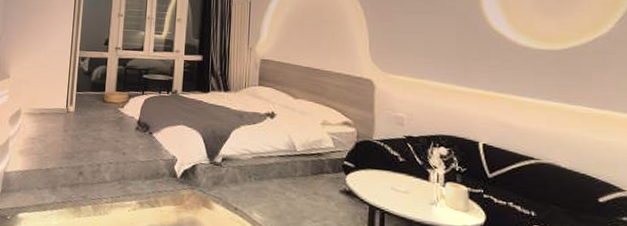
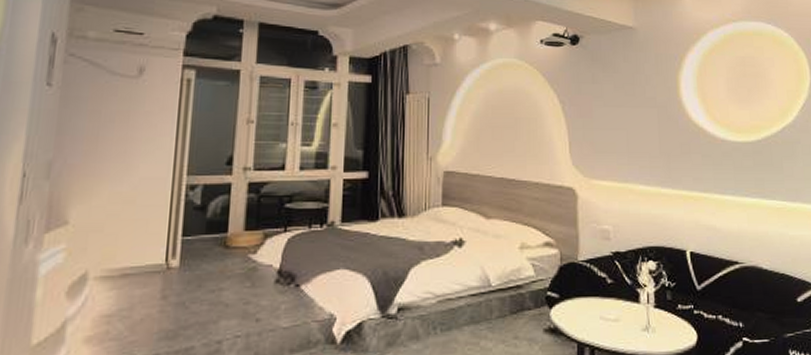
mug: present [444,181,469,213] -> none [655,300,681,335]

